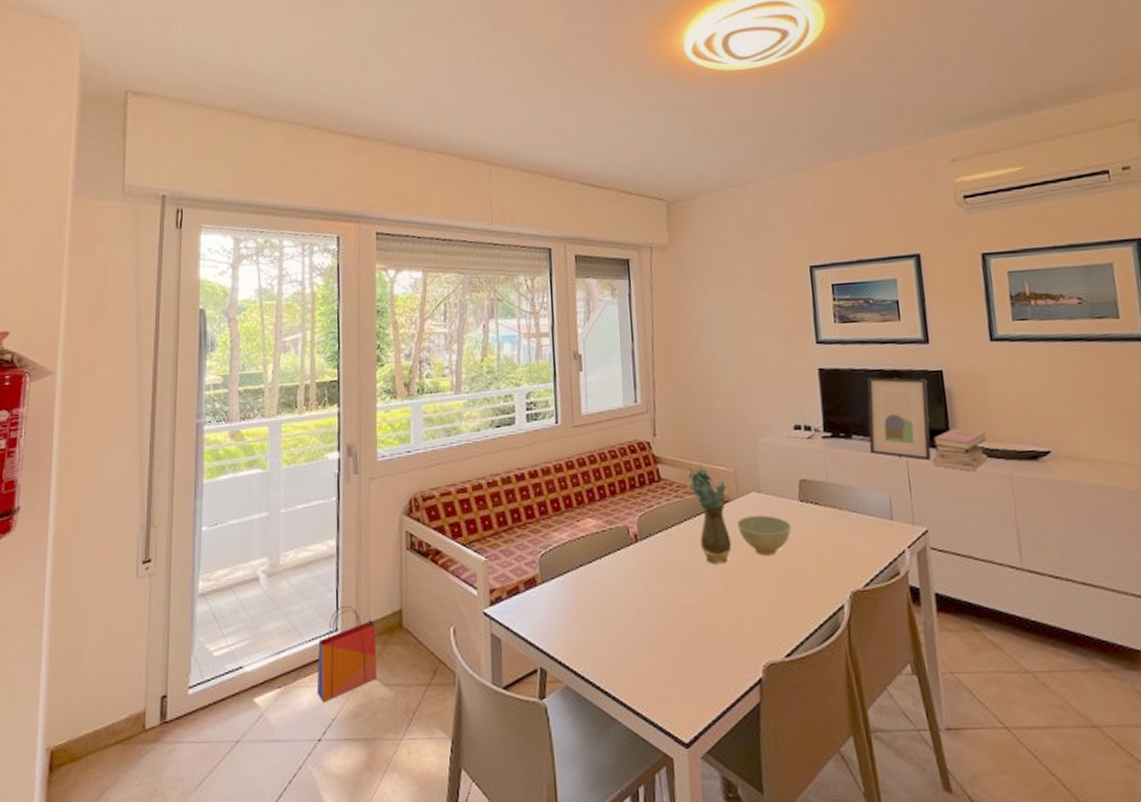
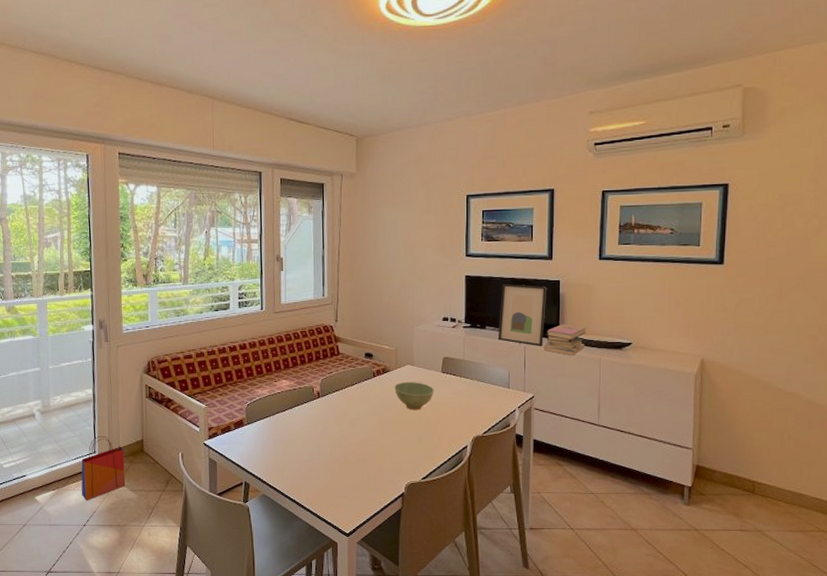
vase: present [688,466,732,564] -> none [361,345,389,415]

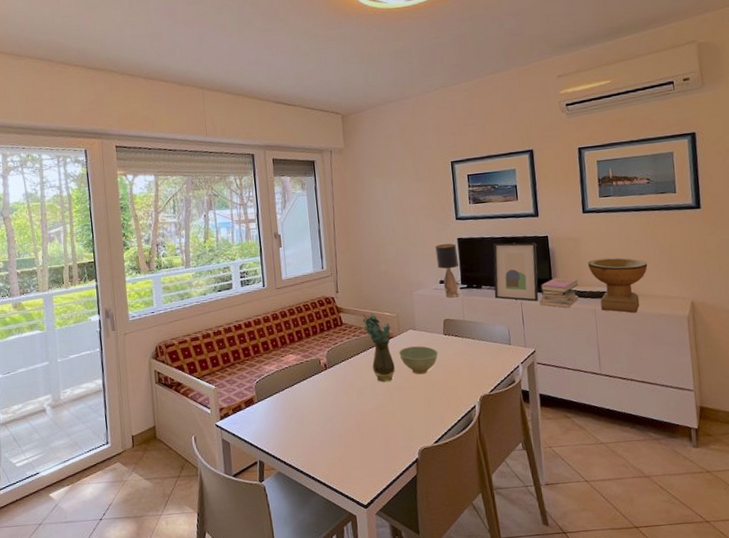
shopping bag: present [81,435,126,501] -> none [94,425,140,494]
vase: none [361,345,389,415] -> present [363,313,395,382]
table lamp: none [442,280,465,336] -> present [435,243,460,298]
decorative bowl: none [599,308,661,366] -> present [588,257,648,313]

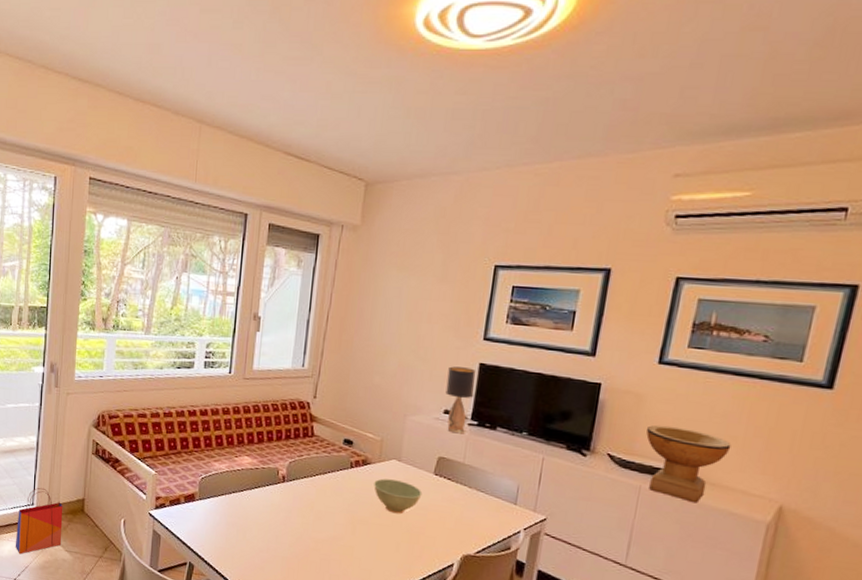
shopping bag: none [94,425,140,494] -> present [15,487,63,555]
vase: present [363,313,395,382] -> none [338,429,371,513]
picture frame: present [493,242,539,302] -> none [510,379,583,462]
books: present [539,277,579,308] -> none [567,437,628,478]

